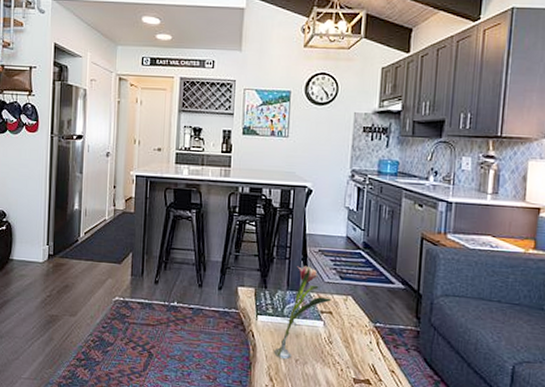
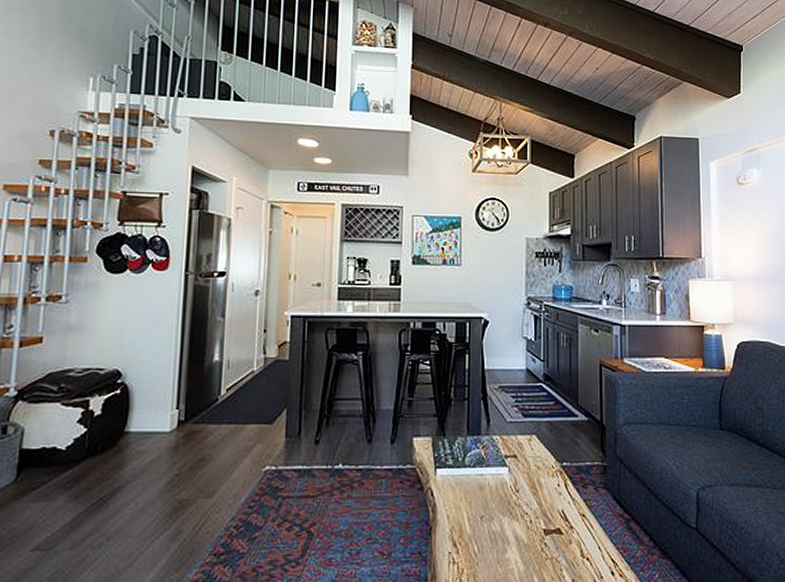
flower: present [274,265,331,359] -> none [457,405,514,517]

